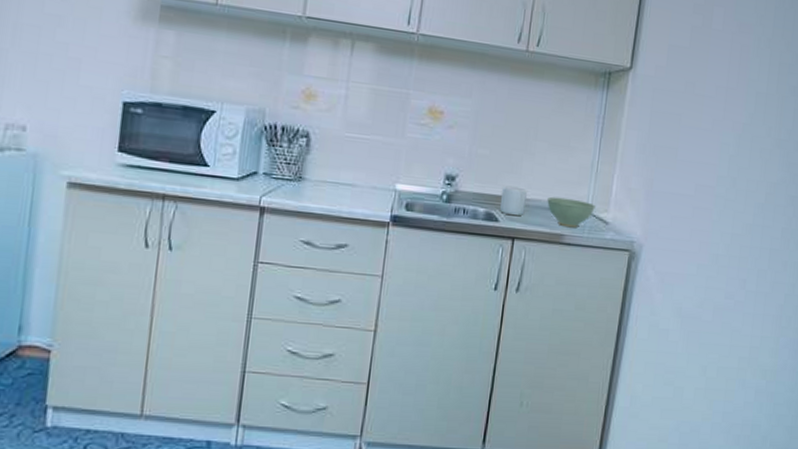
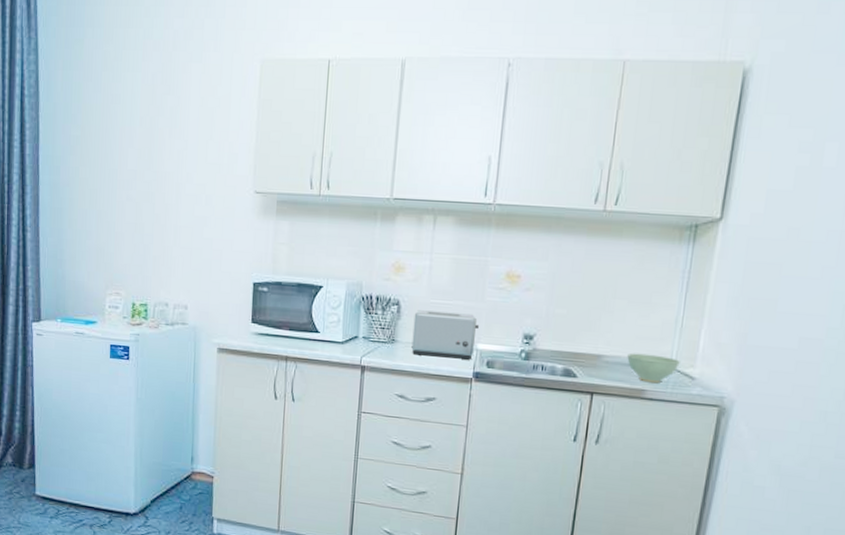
toaster: none [321,144,398,202] -> present [411,310,479,360]
mug: present [499,185,528,217] -> none [577,343,607,373]

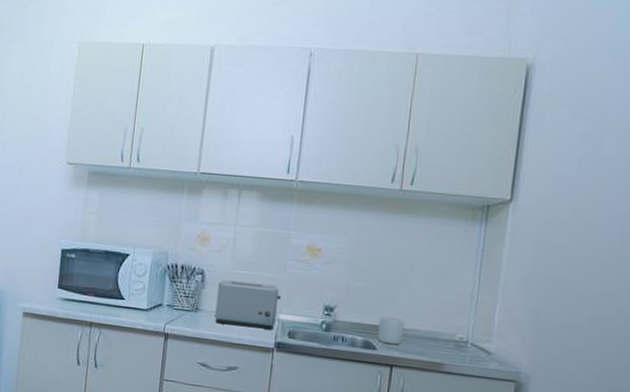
mug: none [577,343,607,373] -> present [377,316,406,345]
bowl: present [627,353,682,384] -> none [425,326,478,358]

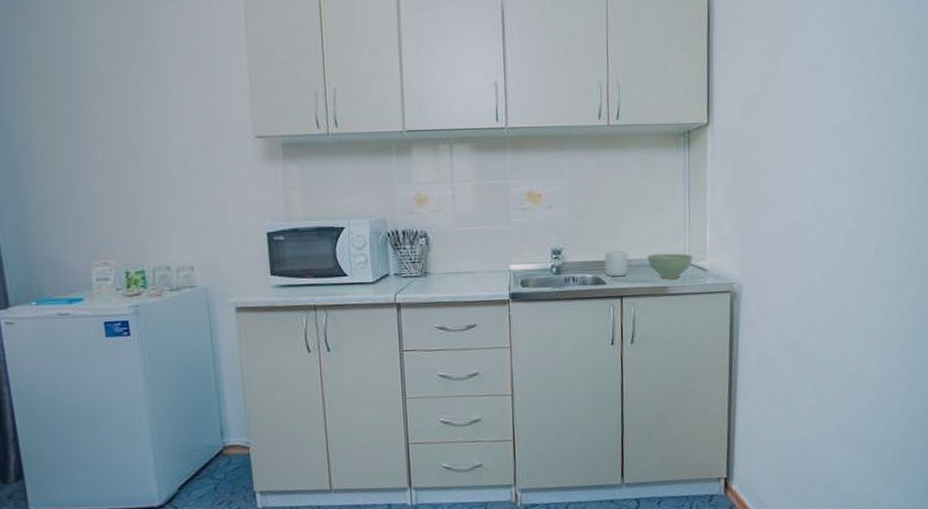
toaster: present [214,280,281,330] -> none [443,237,508,285]
bowl: none [425,326,478,358] -> present [647,253,694,280]

